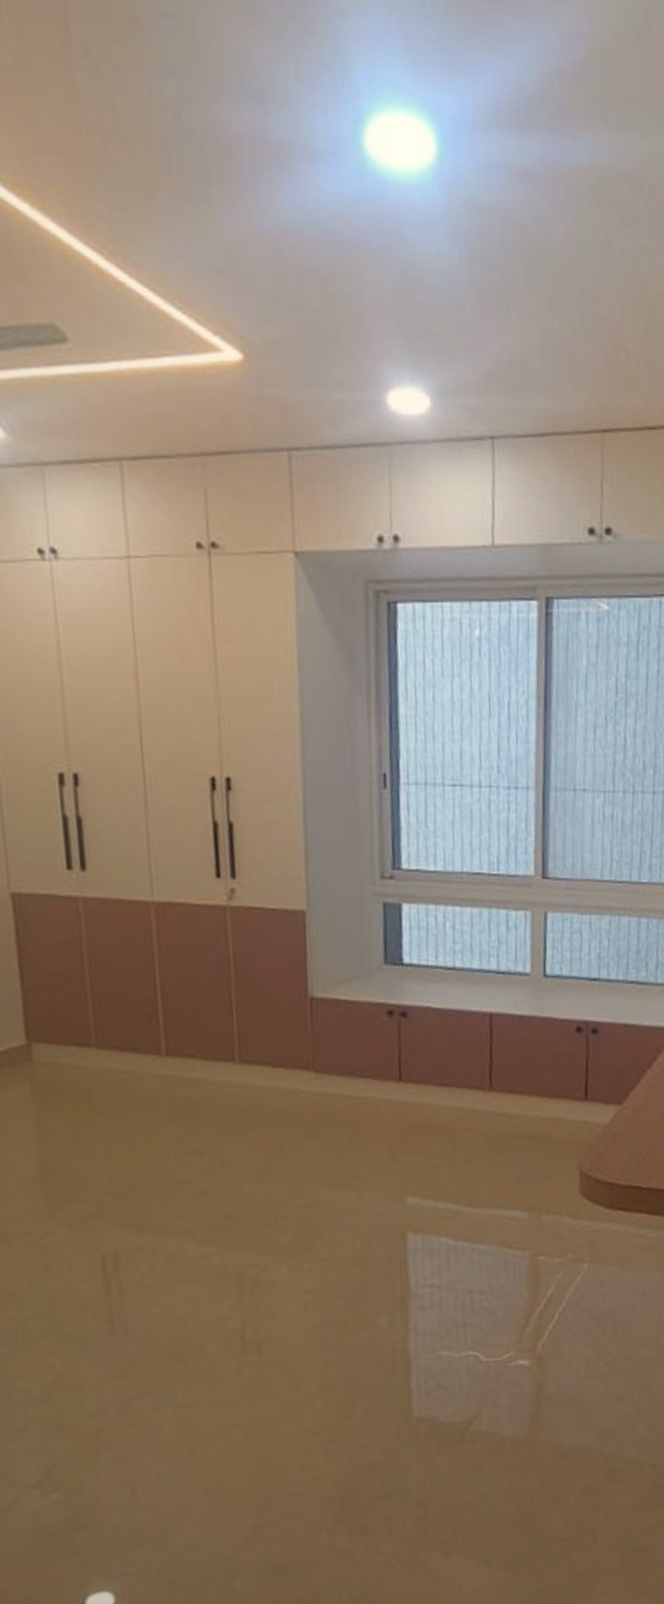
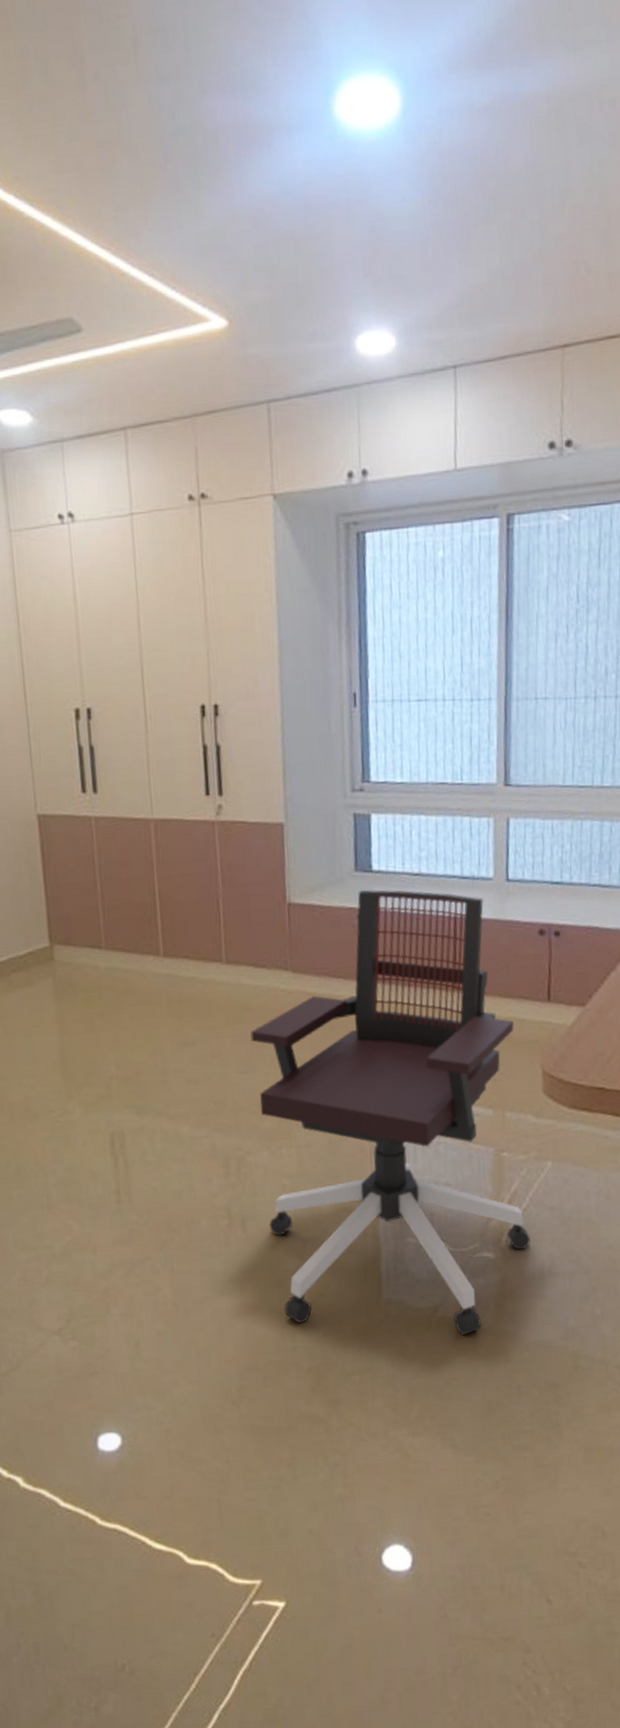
office chair: none [267,984,567,1451] -> present [250,890,531,1336]

